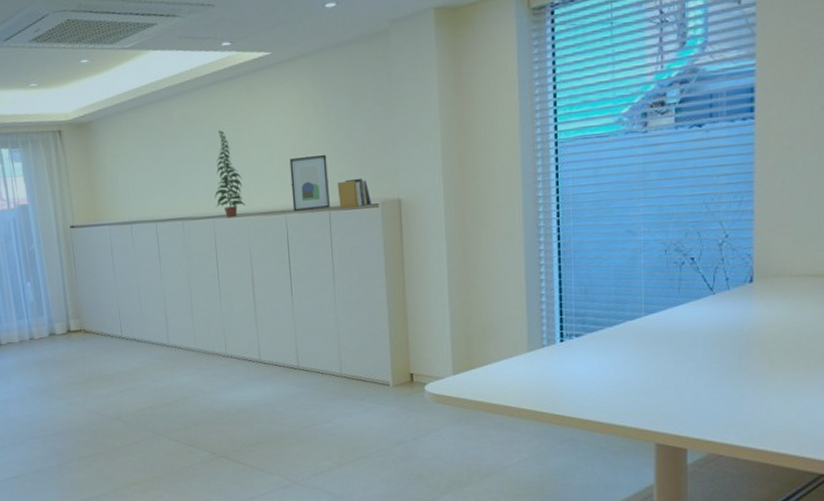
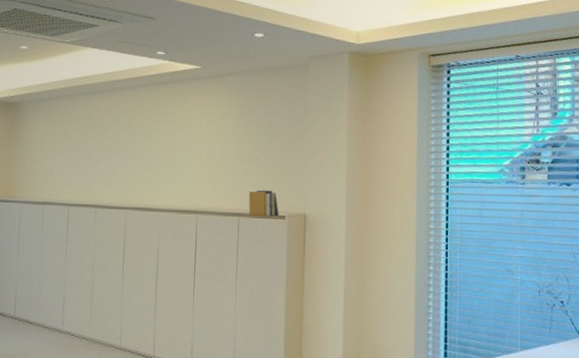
plant: present [214,130,245,219] -> none [130,128,159,212]
picture frame: present [289,154,330,211] -> none [204,163,242,215]

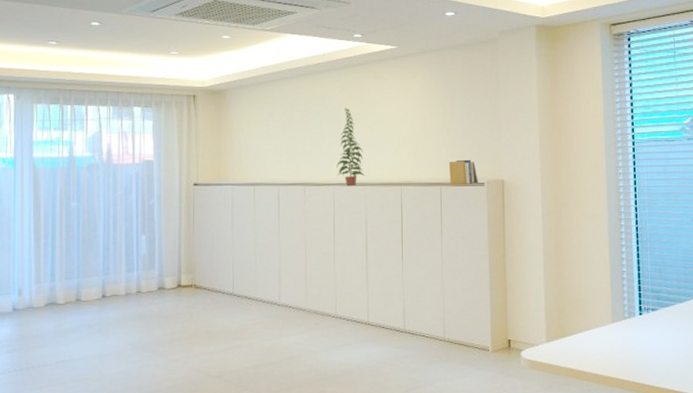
plant: none [130,128,159,212] -> present [337,108,365,187]

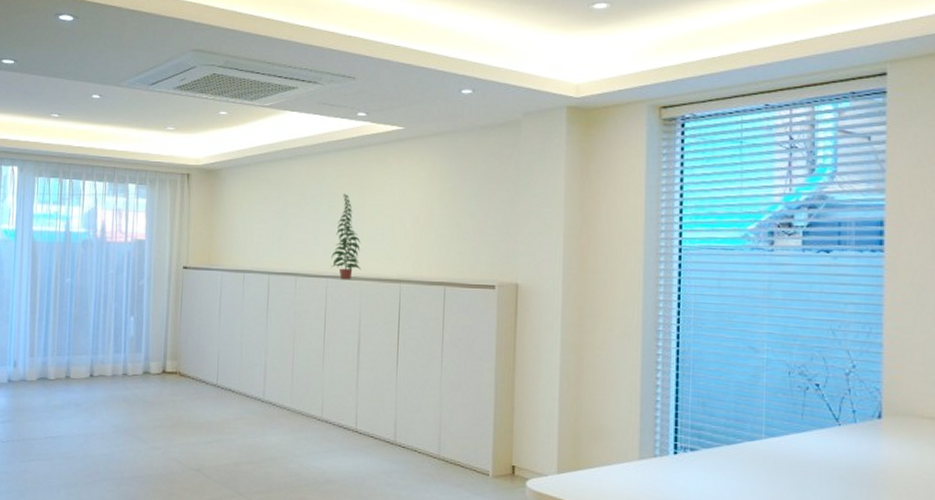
books: present [449,159,478,186] -> none [455,257,488,287]

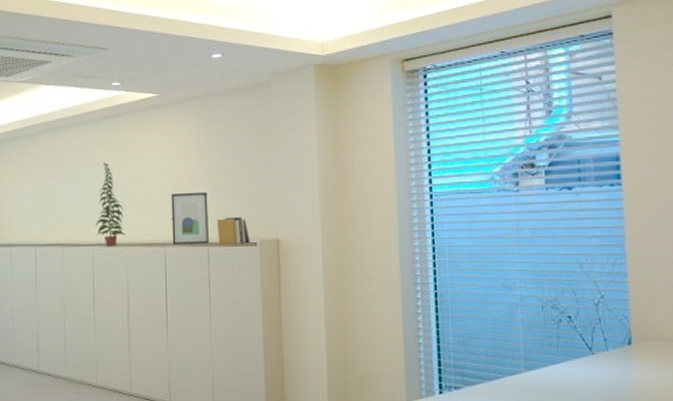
picture frame: none [408,229,448,284] -> present [171,191,209,245]
books: none [455,257,488,287] -> present [217,216,250,246]

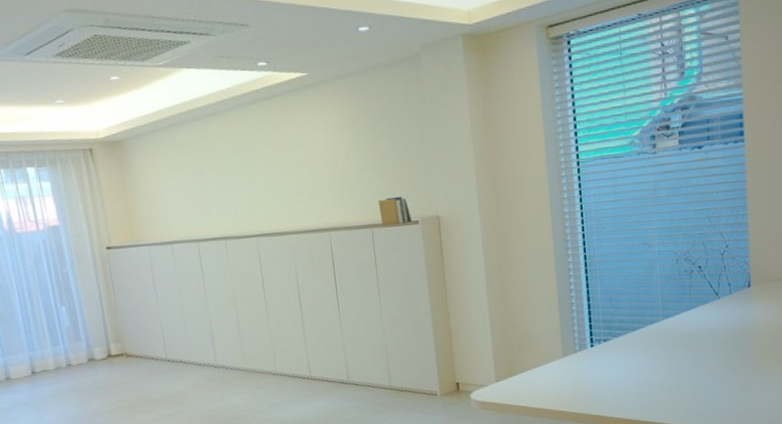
plant: present [96,163,125,247] -> none [257,149,289,237]
picture frame: present [171,191,209,245] -> none [330,173,372,229]

